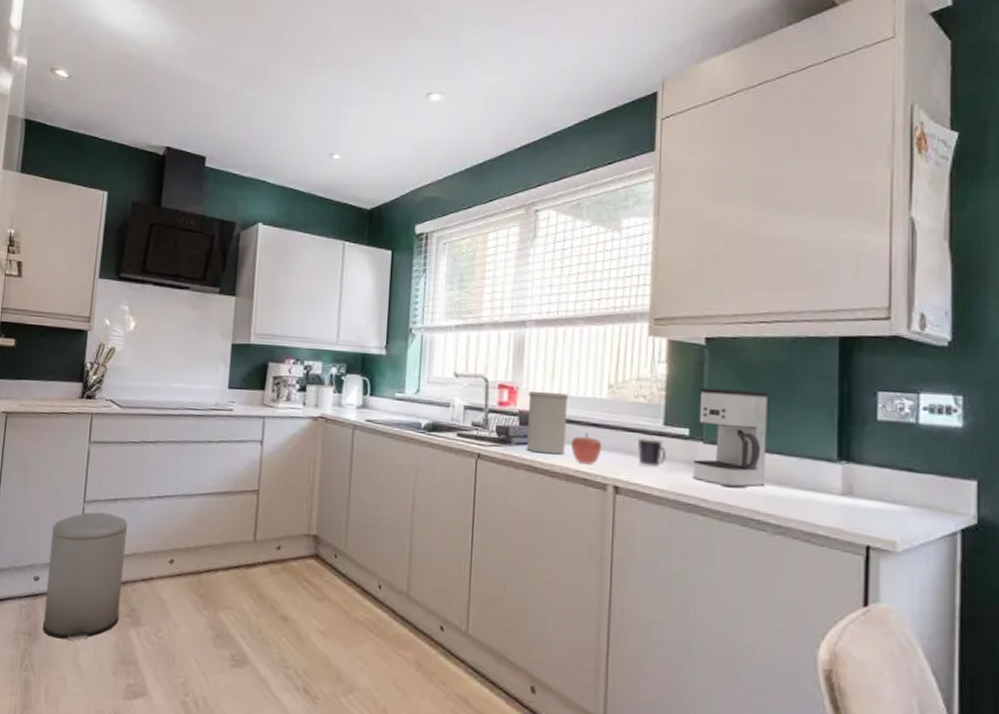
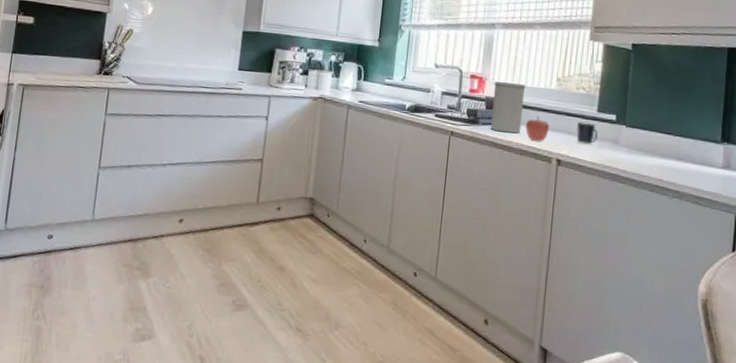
pedal bin: present [43,512,128,641] -> none [55,177,141,293]
coffee maker: present [692,387,769,488] -> none [616,83,676,162]

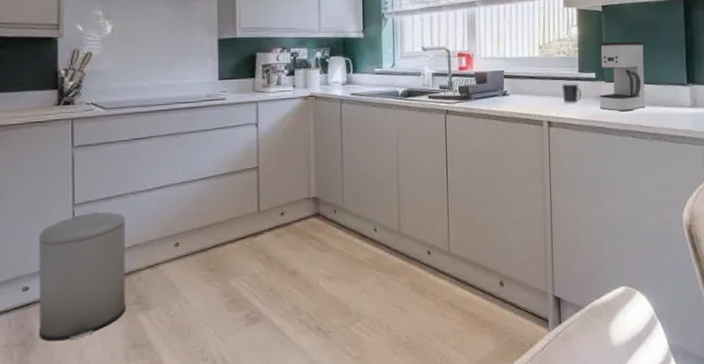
pedal bin: none [55,177,141,293] -> present [39,212,126,342]
canister: present [490,82,526,134] -> none [481,56,512,104]
fruit: present [526,116,550,141] -> none [516,84,538,107]
coffee maker: none [616,83,676,162] -> present [599,41,646,112]

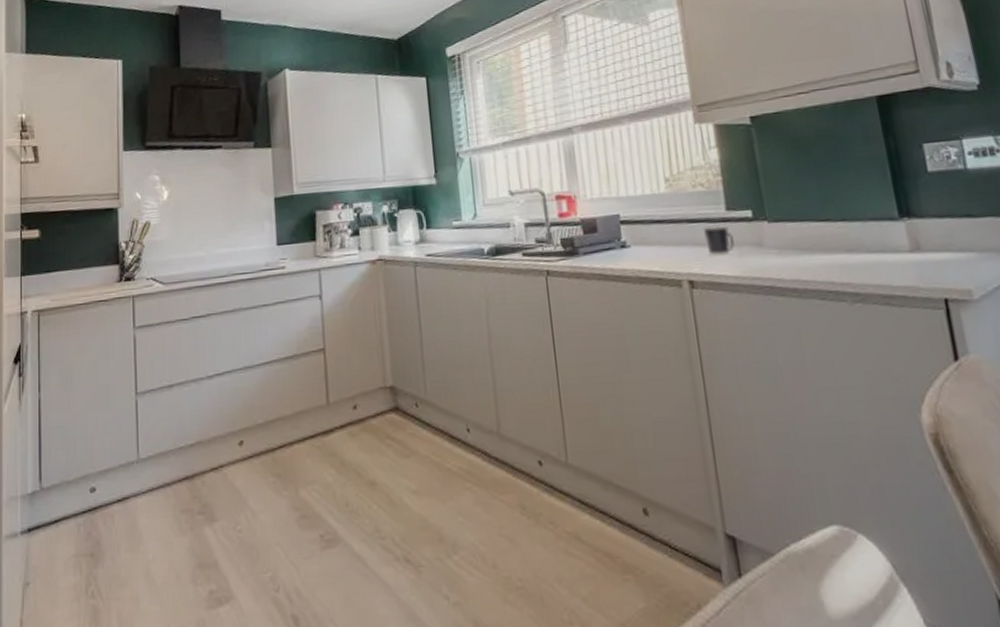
pedal bin: present [39,212,126,342] -> none [104,402,191,555]
coffee maker: present [599,41,646,112] -> none [754,161,836,263]

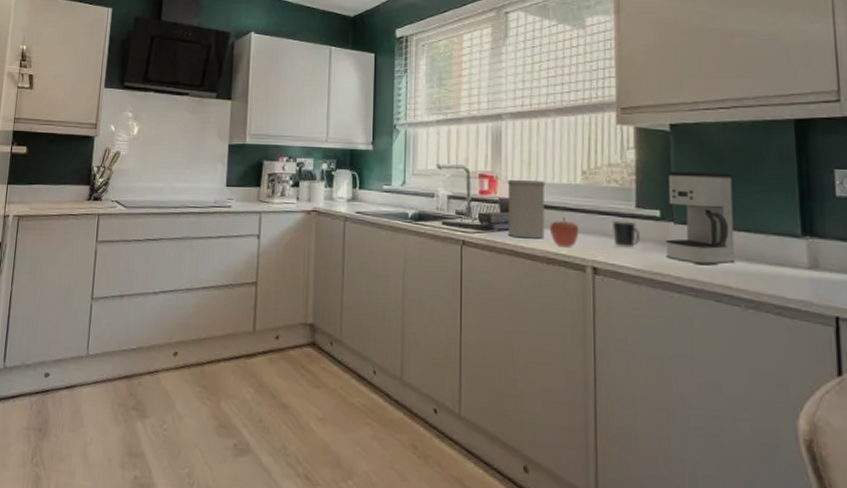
canister: none [587,194,634,260] -> present [507,180,546,239]
fruit: none [638,230,670,263] -> present [550,217,579,247]
coffee maker: none [754,161,836,263] -> present [665,171,736,266]

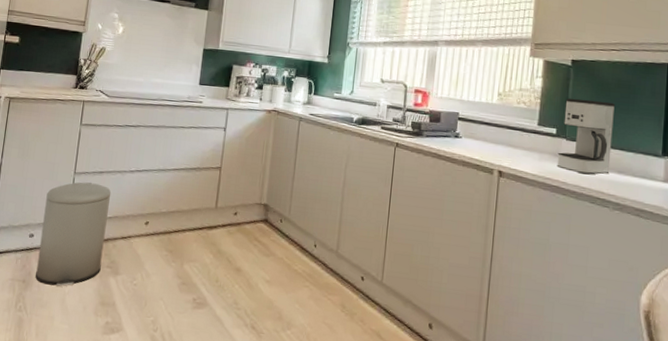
pedal bin: none [53,308,134,436] -> present [35,182,112,287]
canister: present [507,180,546,239] -> none [433,96,468,146]
fruit: present [550,217,579,247] -> none [468,129,491,153]
mug: present [613,220,640,248] -> none [517,134,539,157]

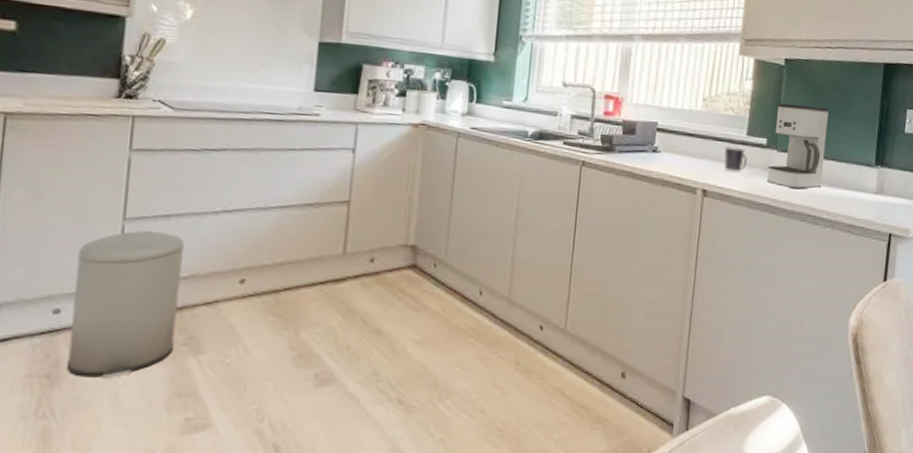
mug: none [517,134,539,157] -> present [724,146,747,173]

